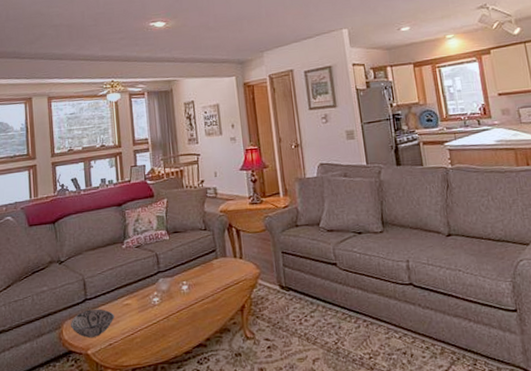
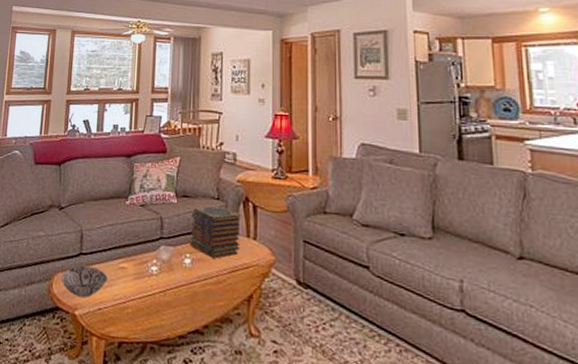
book stack: none [183,235,229,281] -> present [190,205,241,258]

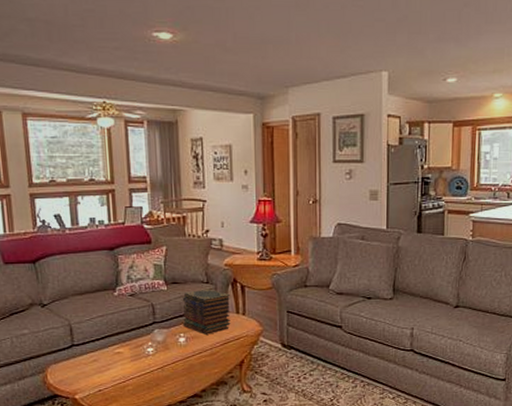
decorative bowl: present [62,265,109,298] -> none [56,355,106,383]

